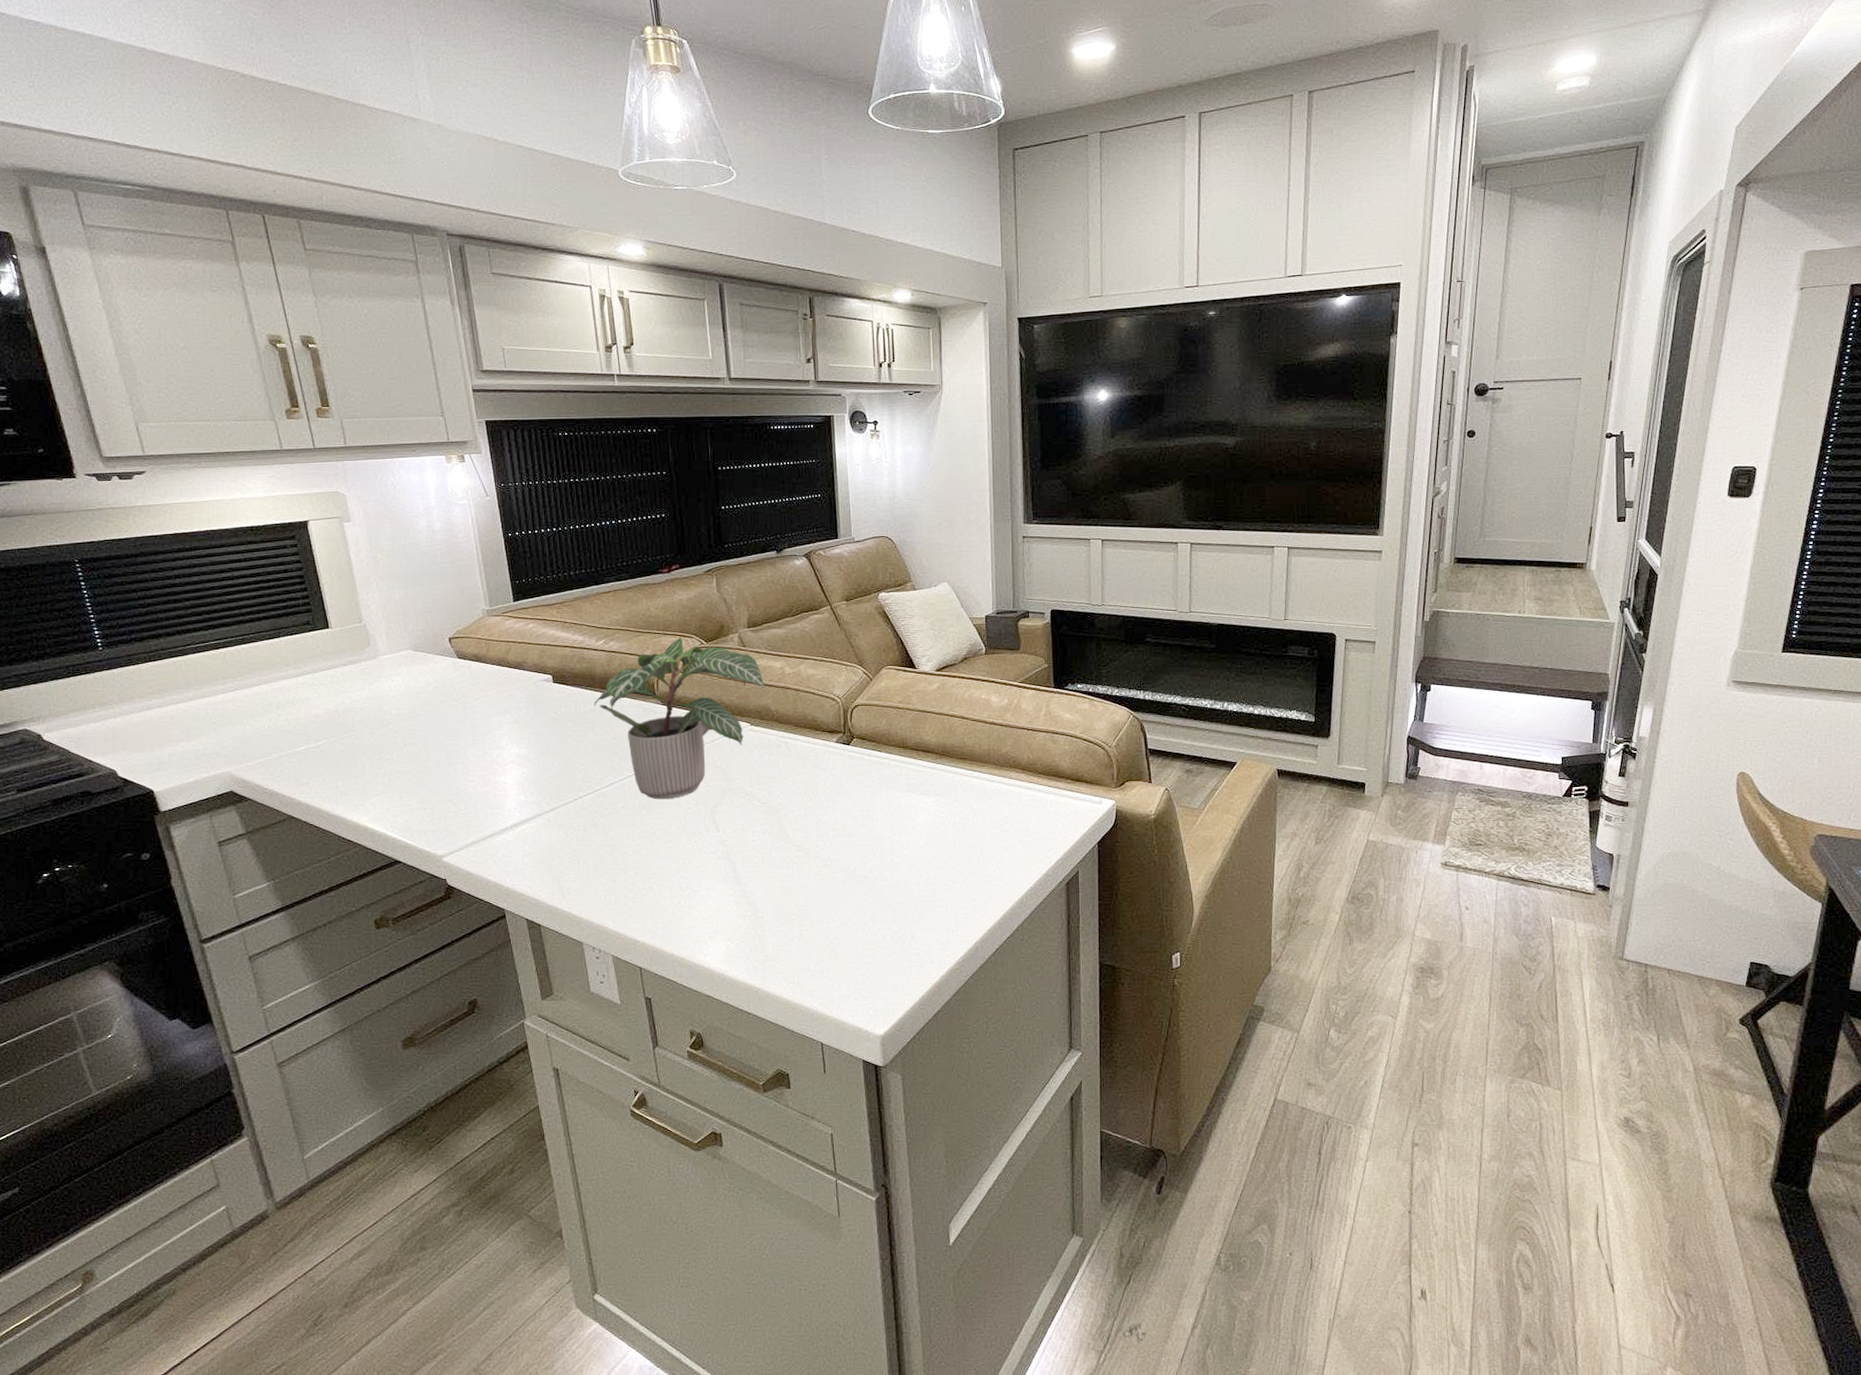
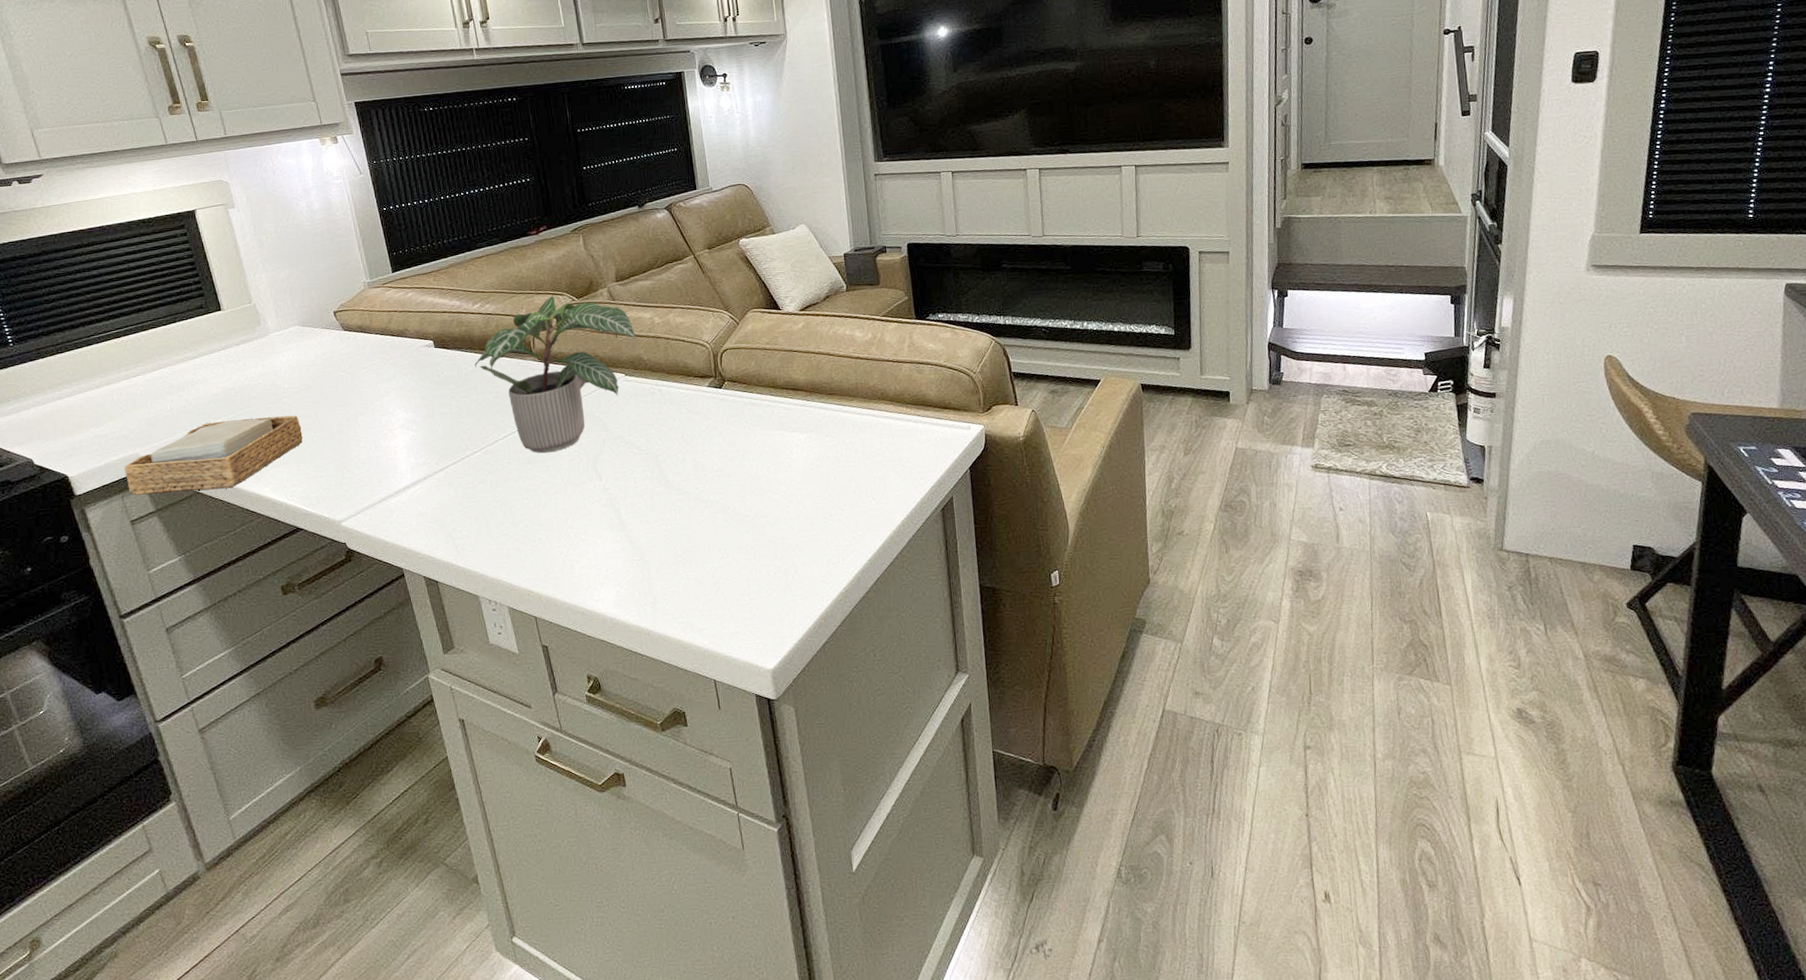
napkin holder: none [214,742,407,815] -> present [124,415,303,495]

